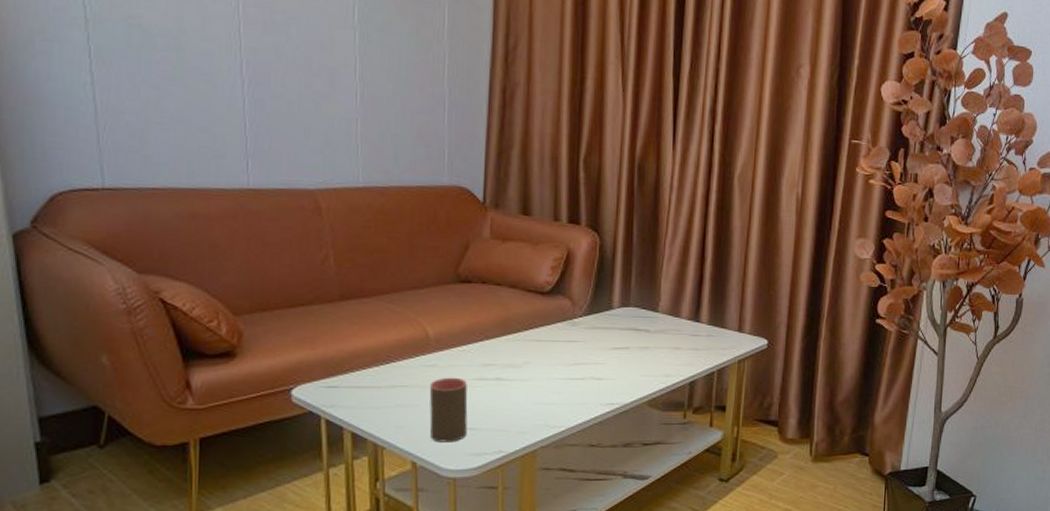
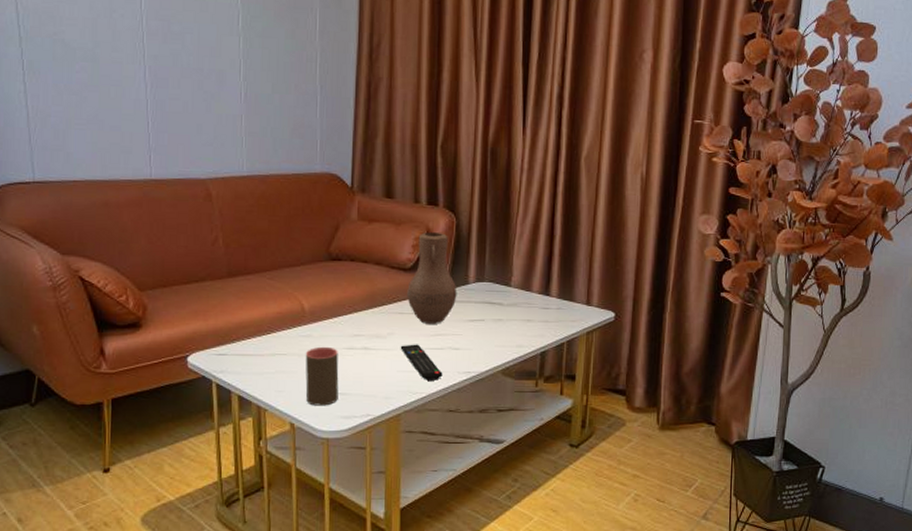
remote control: none [537,374,584,413] -> present [400,344,443,381]
vase: none [545,253,600,352] -> present [407,232,457,324]

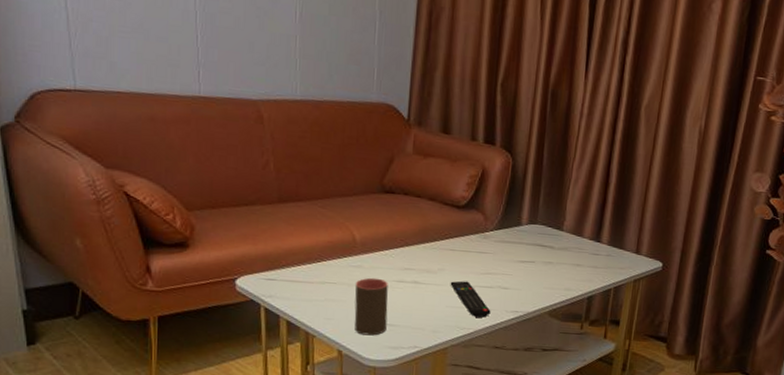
vase: present [407,232,457,324] -> none [459,171,510,263]

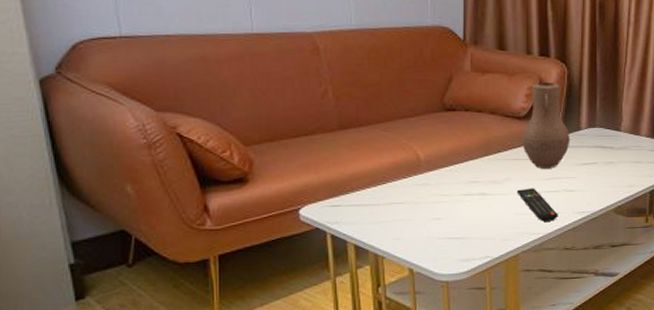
cup: present [354,277,388,336] -> none [422,193,457,251]
vase: none [459,171,510,263] -> present [522,82,570,169]

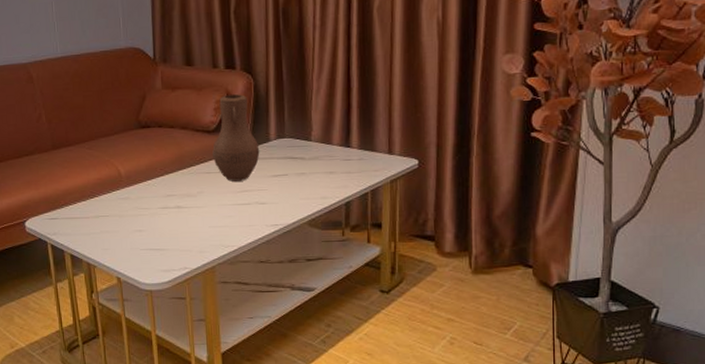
remote control: present [516,188,558,222] -> none [210,201,252,234]

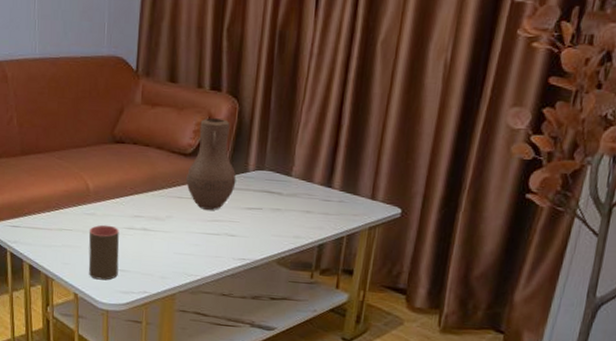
cup: none [125,207,158,261] -> present [88,224,119,280]

